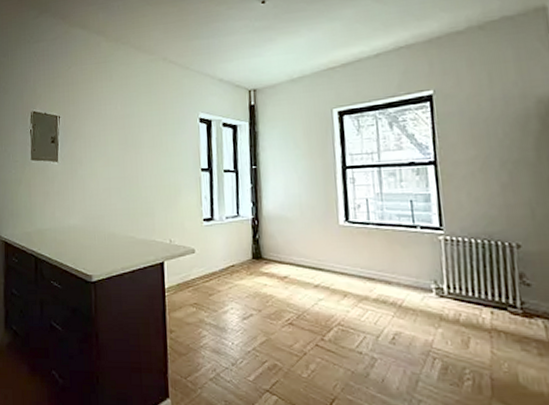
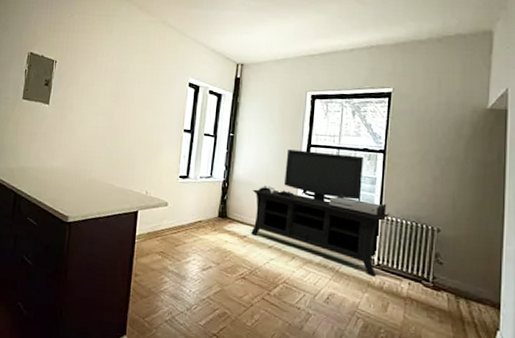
media console: none [286,171,457,309] -> present [251,149,389,277]

